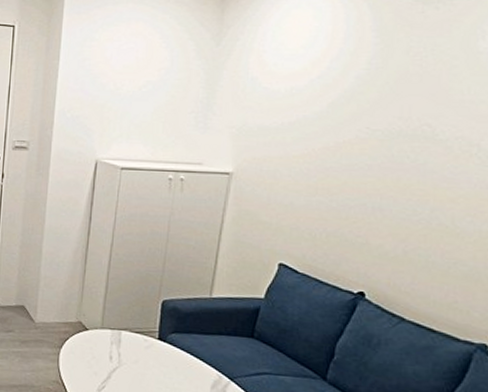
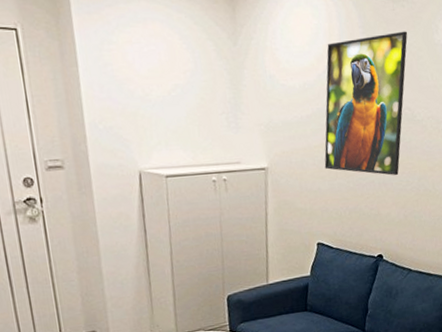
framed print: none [302,36,440,202] -> present [324,31,408,176]

